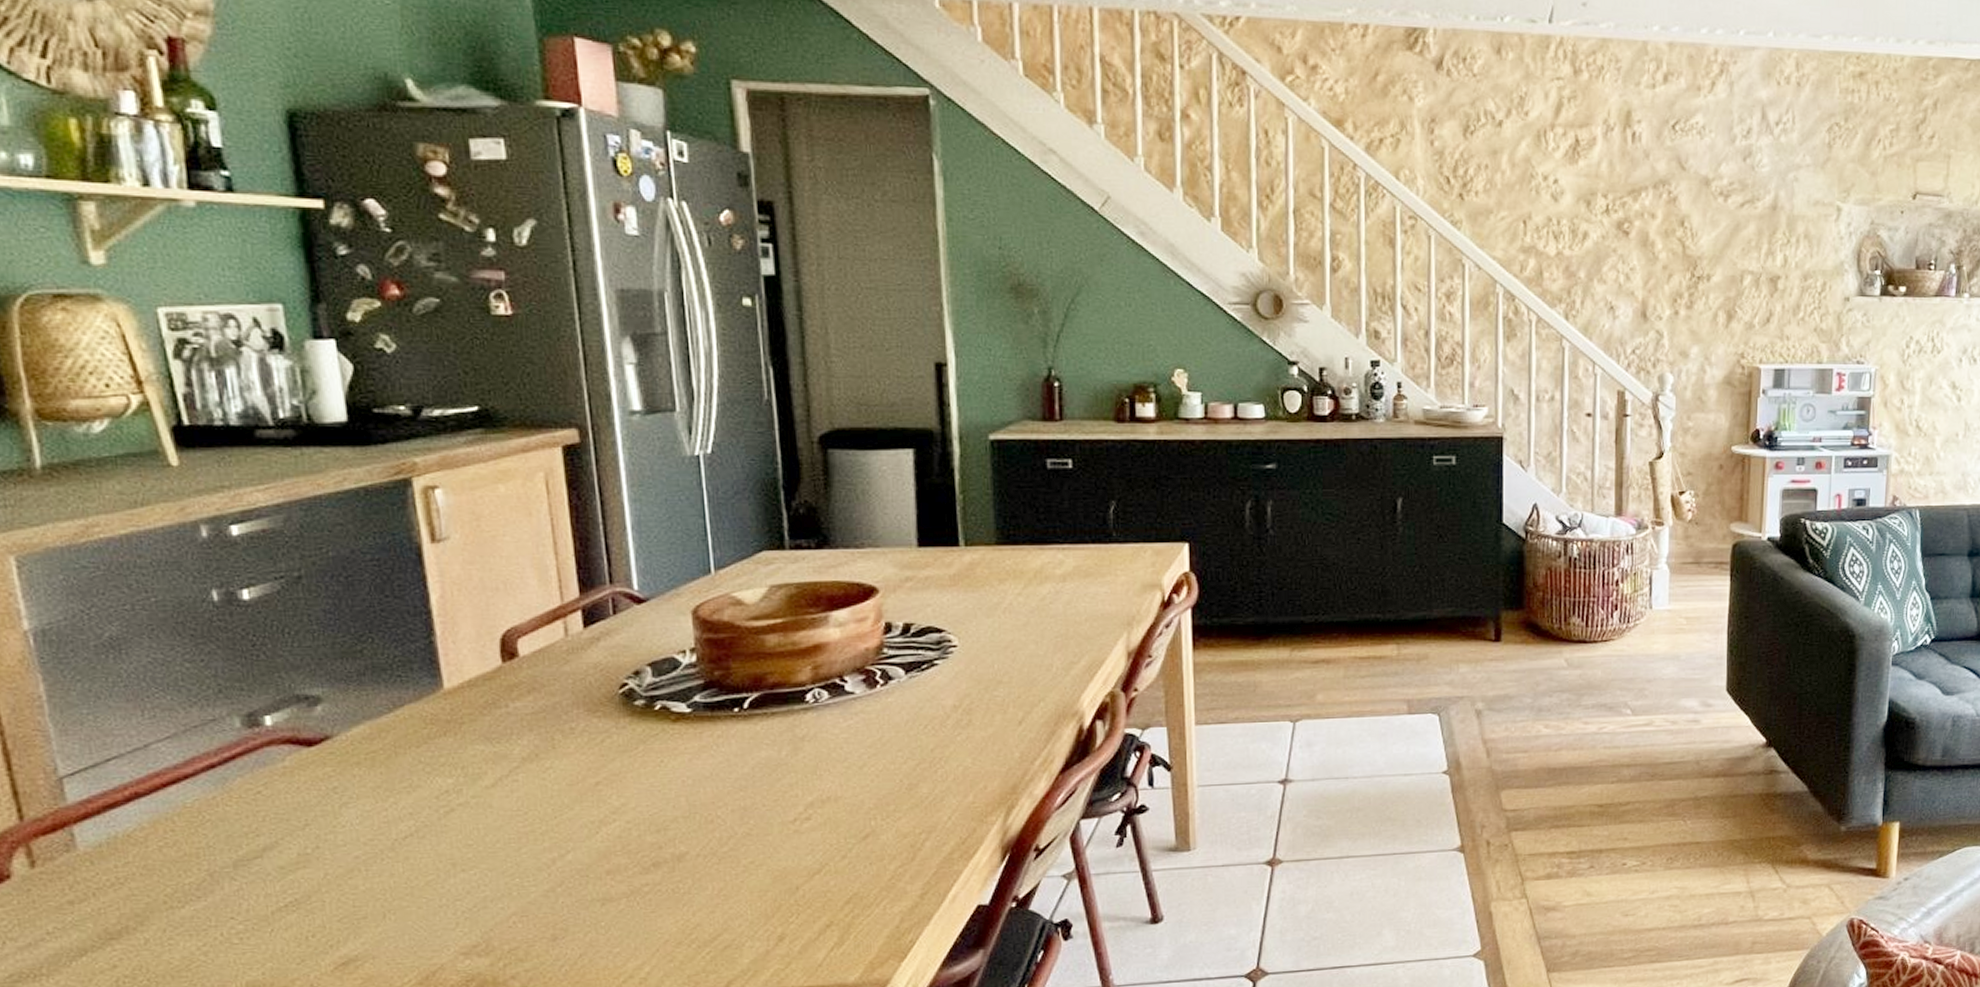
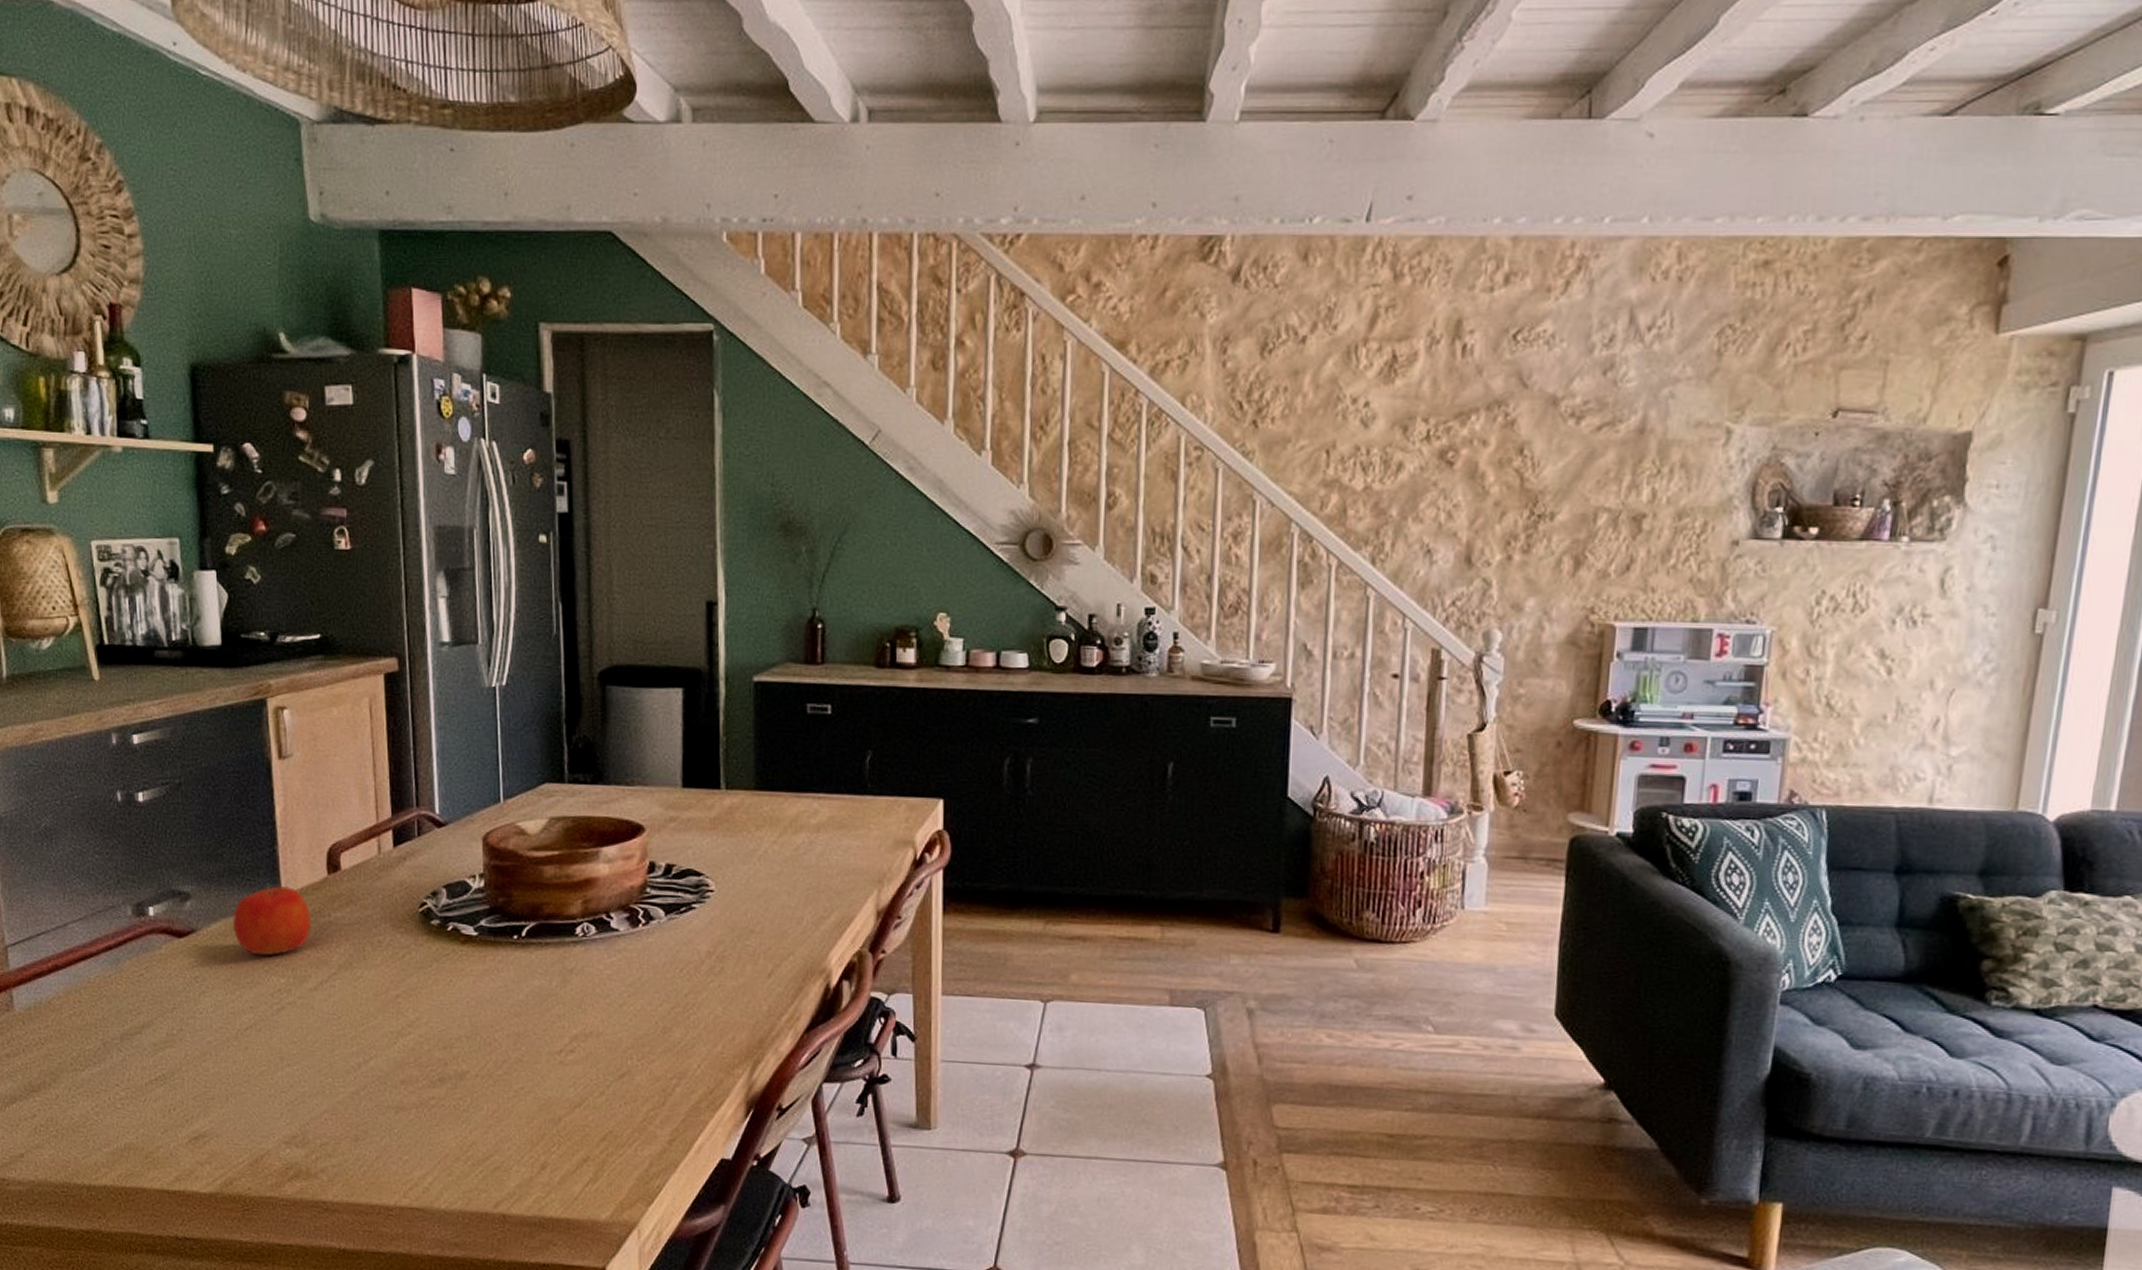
apple: none [380,677,485,757] -> present [233,883,312,956]

